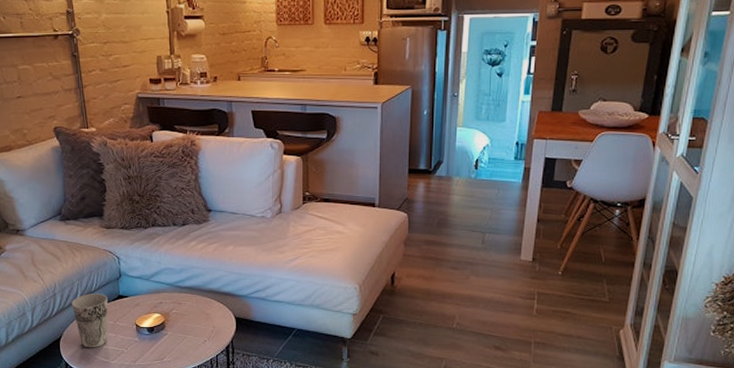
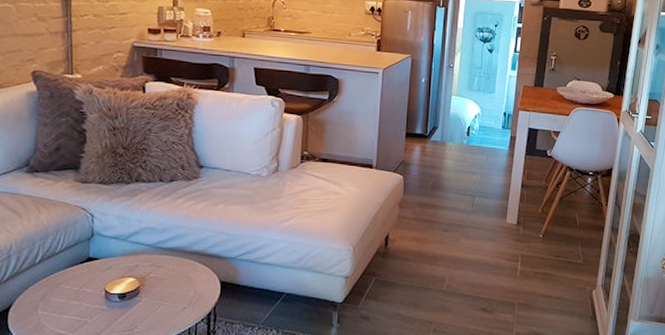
cup: present [72,294,108,348] -> none [29,255,74,319]

